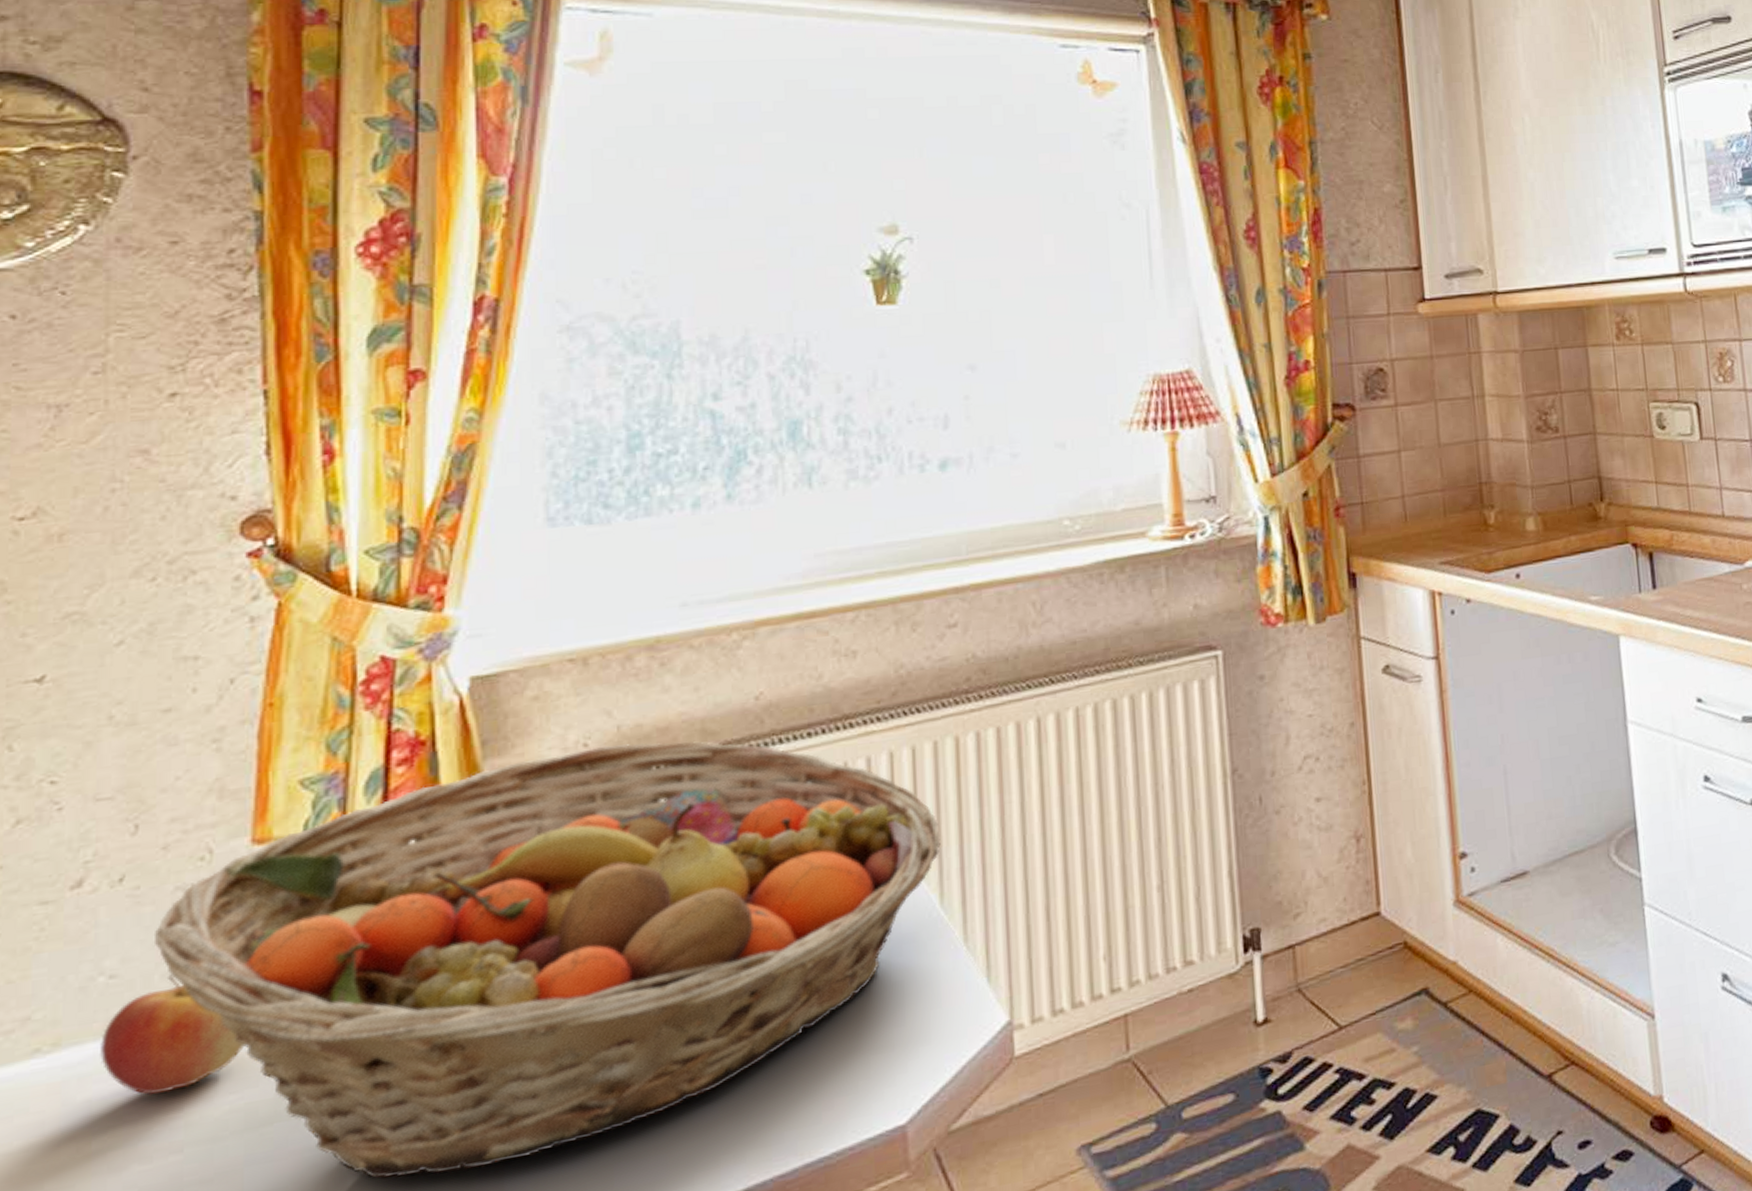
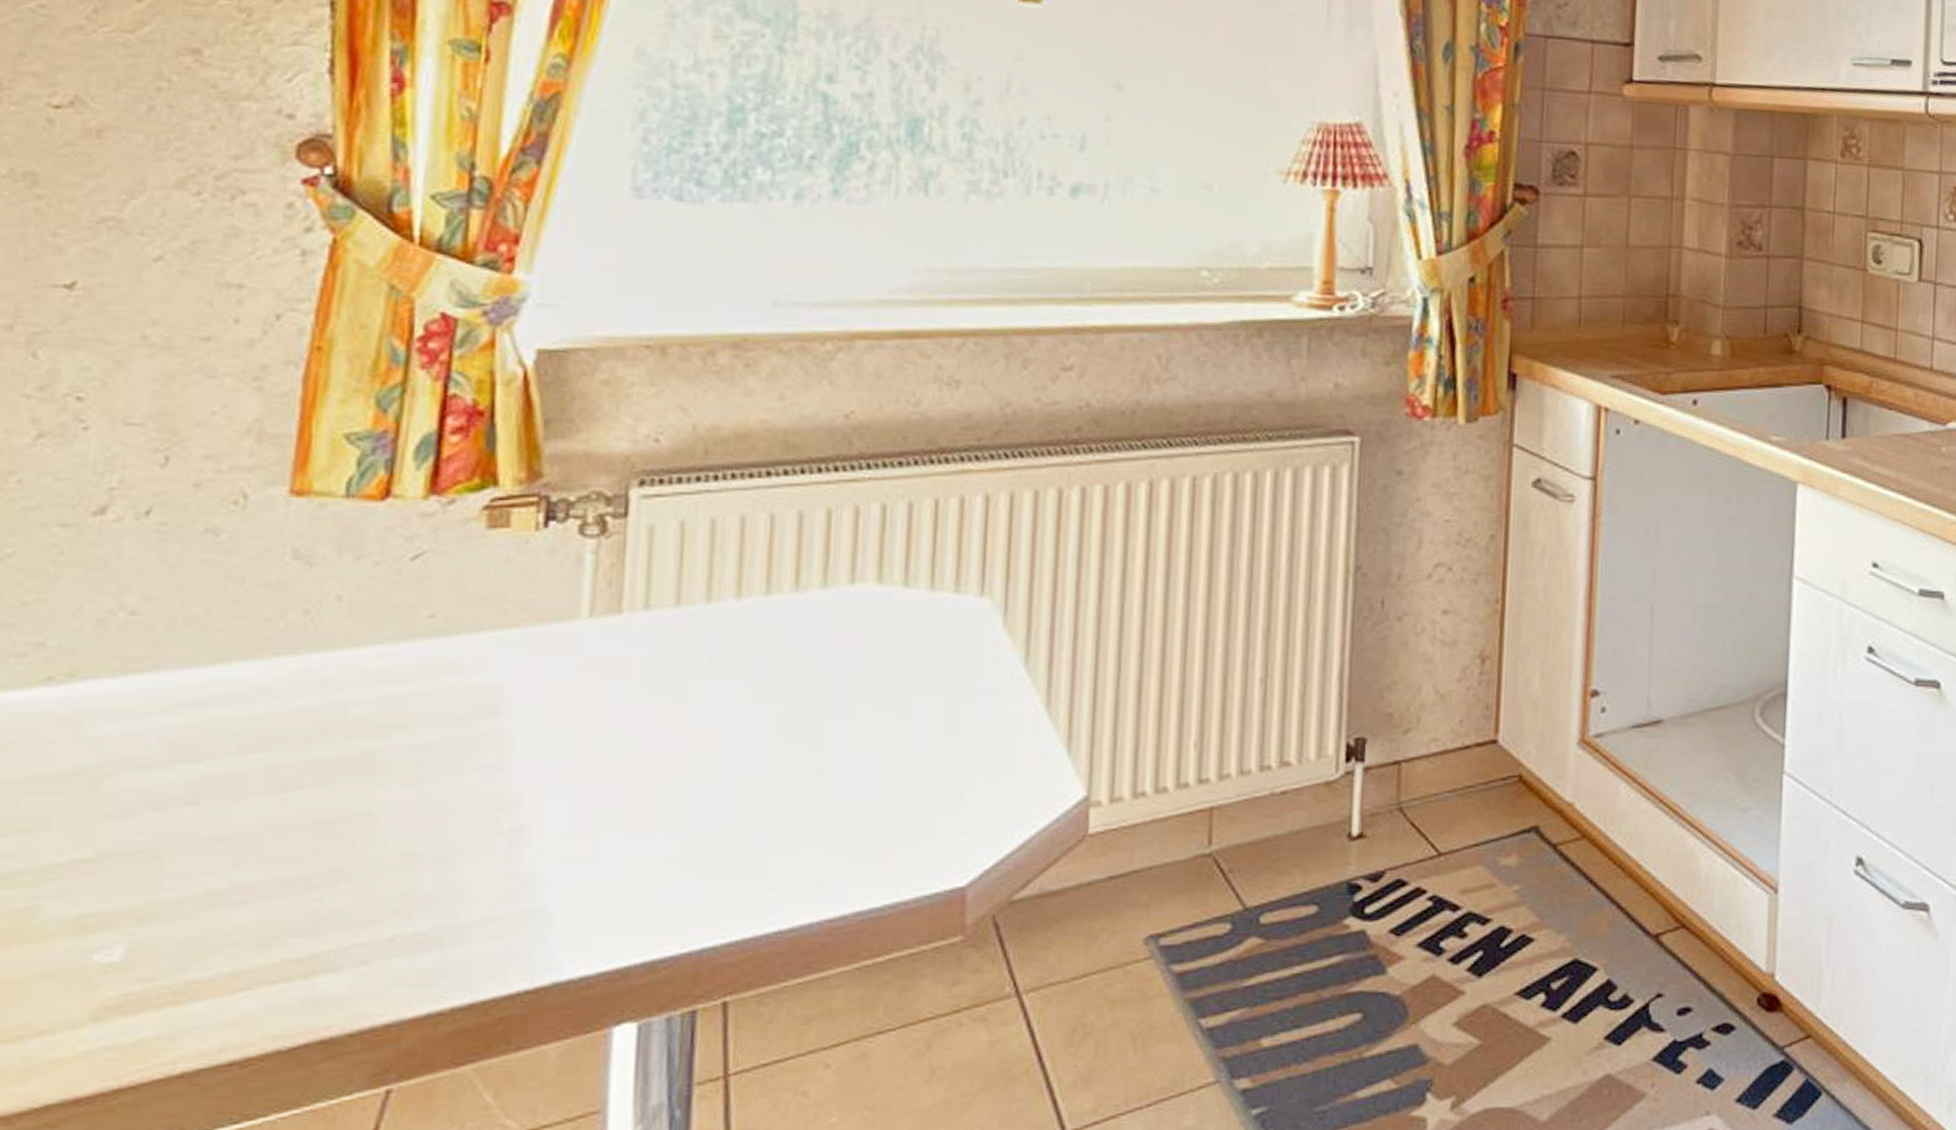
apple: present [100,975,244,1096] -> none [117,620,270,743]
fruit basket: present [153,740,941,1179] -> none [179,444,1032,867]

